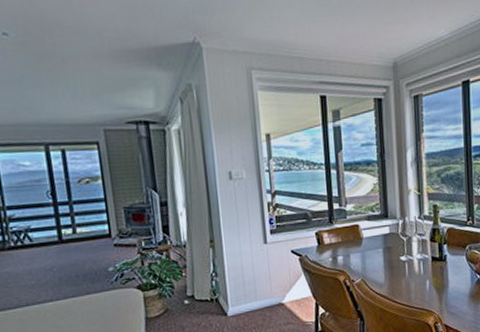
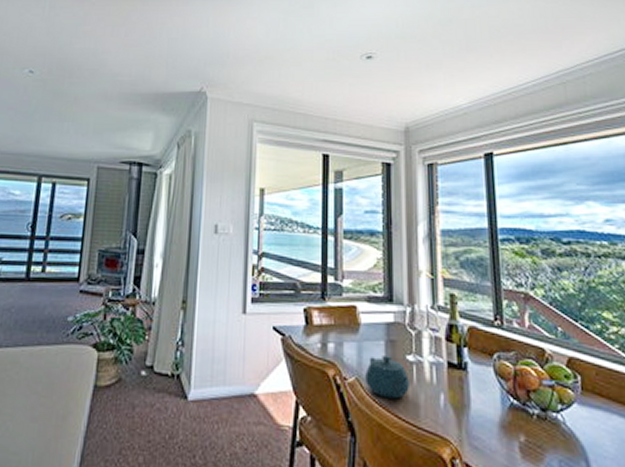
teapot: none [369,259,404,290] -> present [365,356,411,399]

